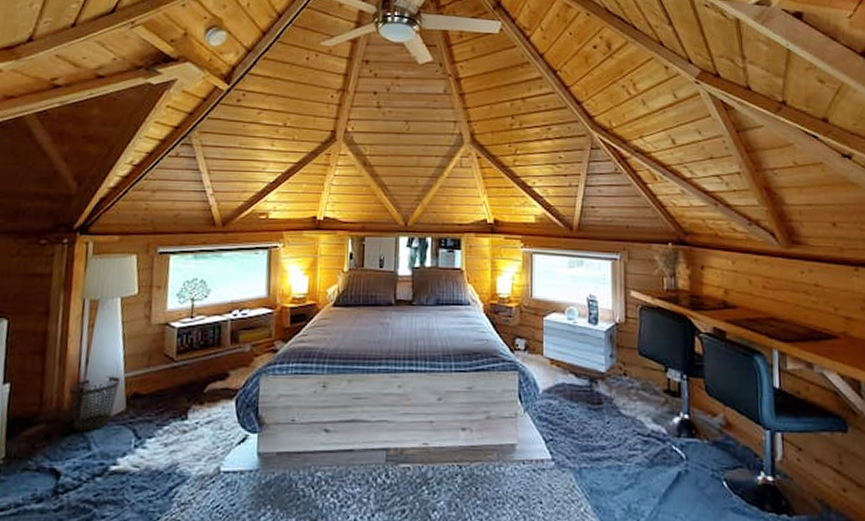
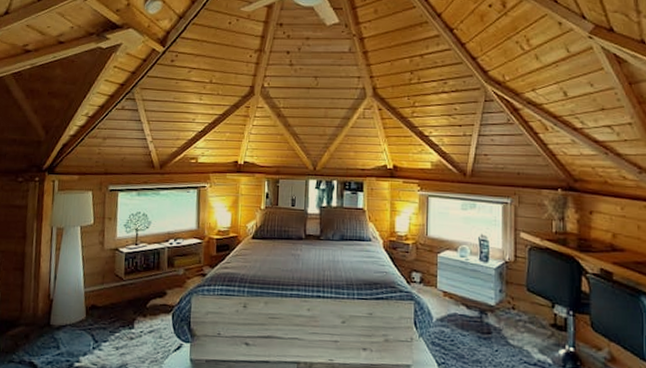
wastebasket: present [68,376,120,431] -> none [42,290,81,334]

